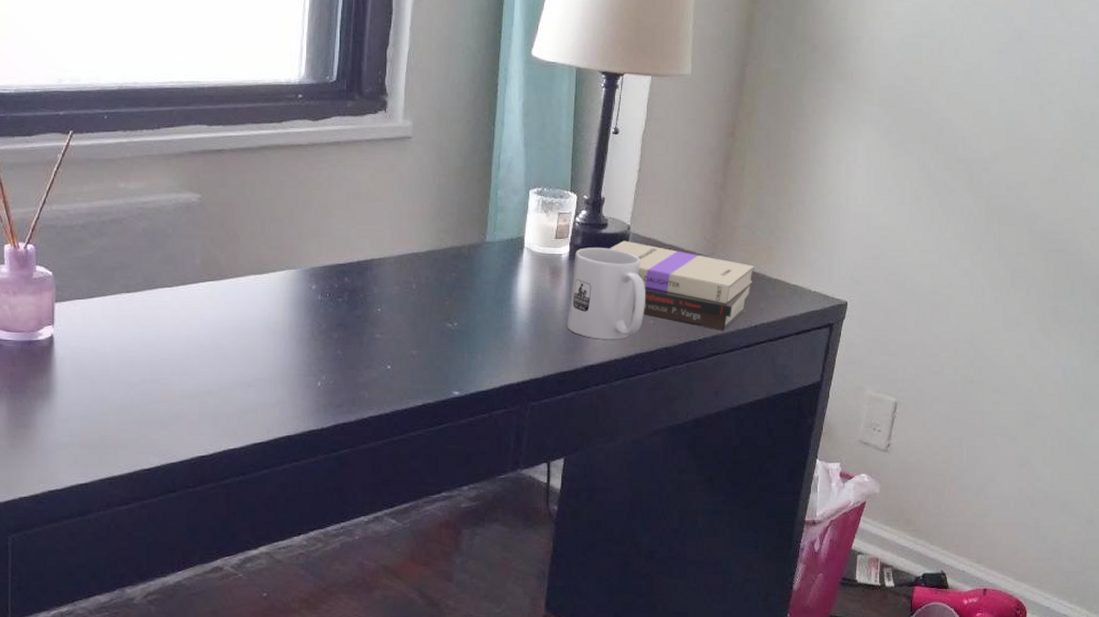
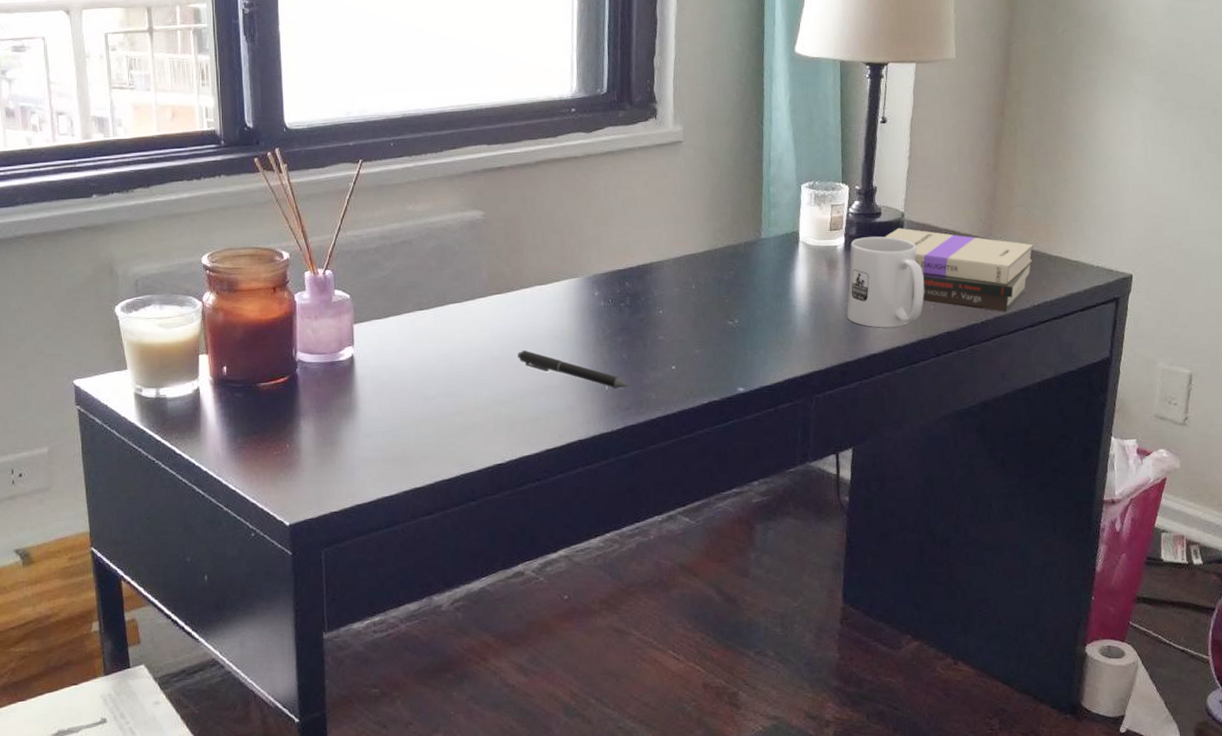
pen: none [228,341,343,385] -> present [517,351,630,388]

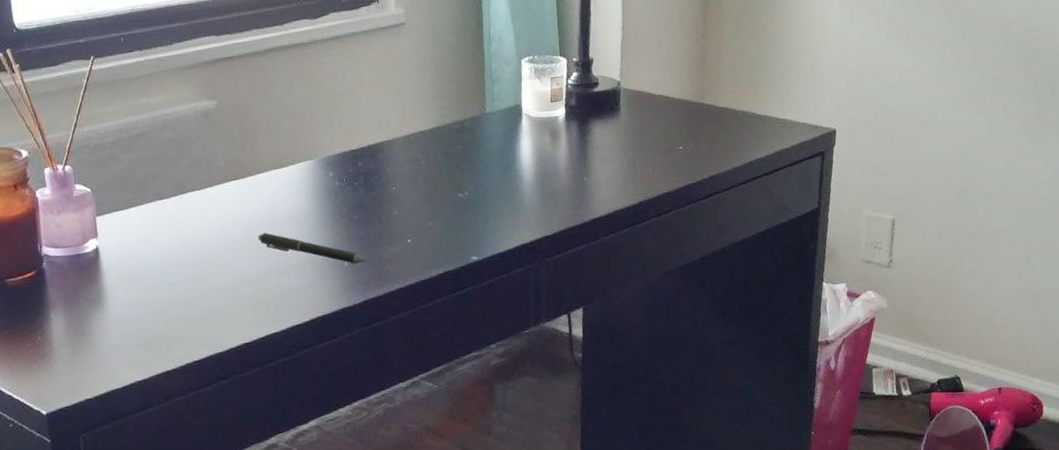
mug: present [846,236,925,328] -> none [570,105,643,193]
books: present [884,228,1033,312] -> none [602,96,743,171]

